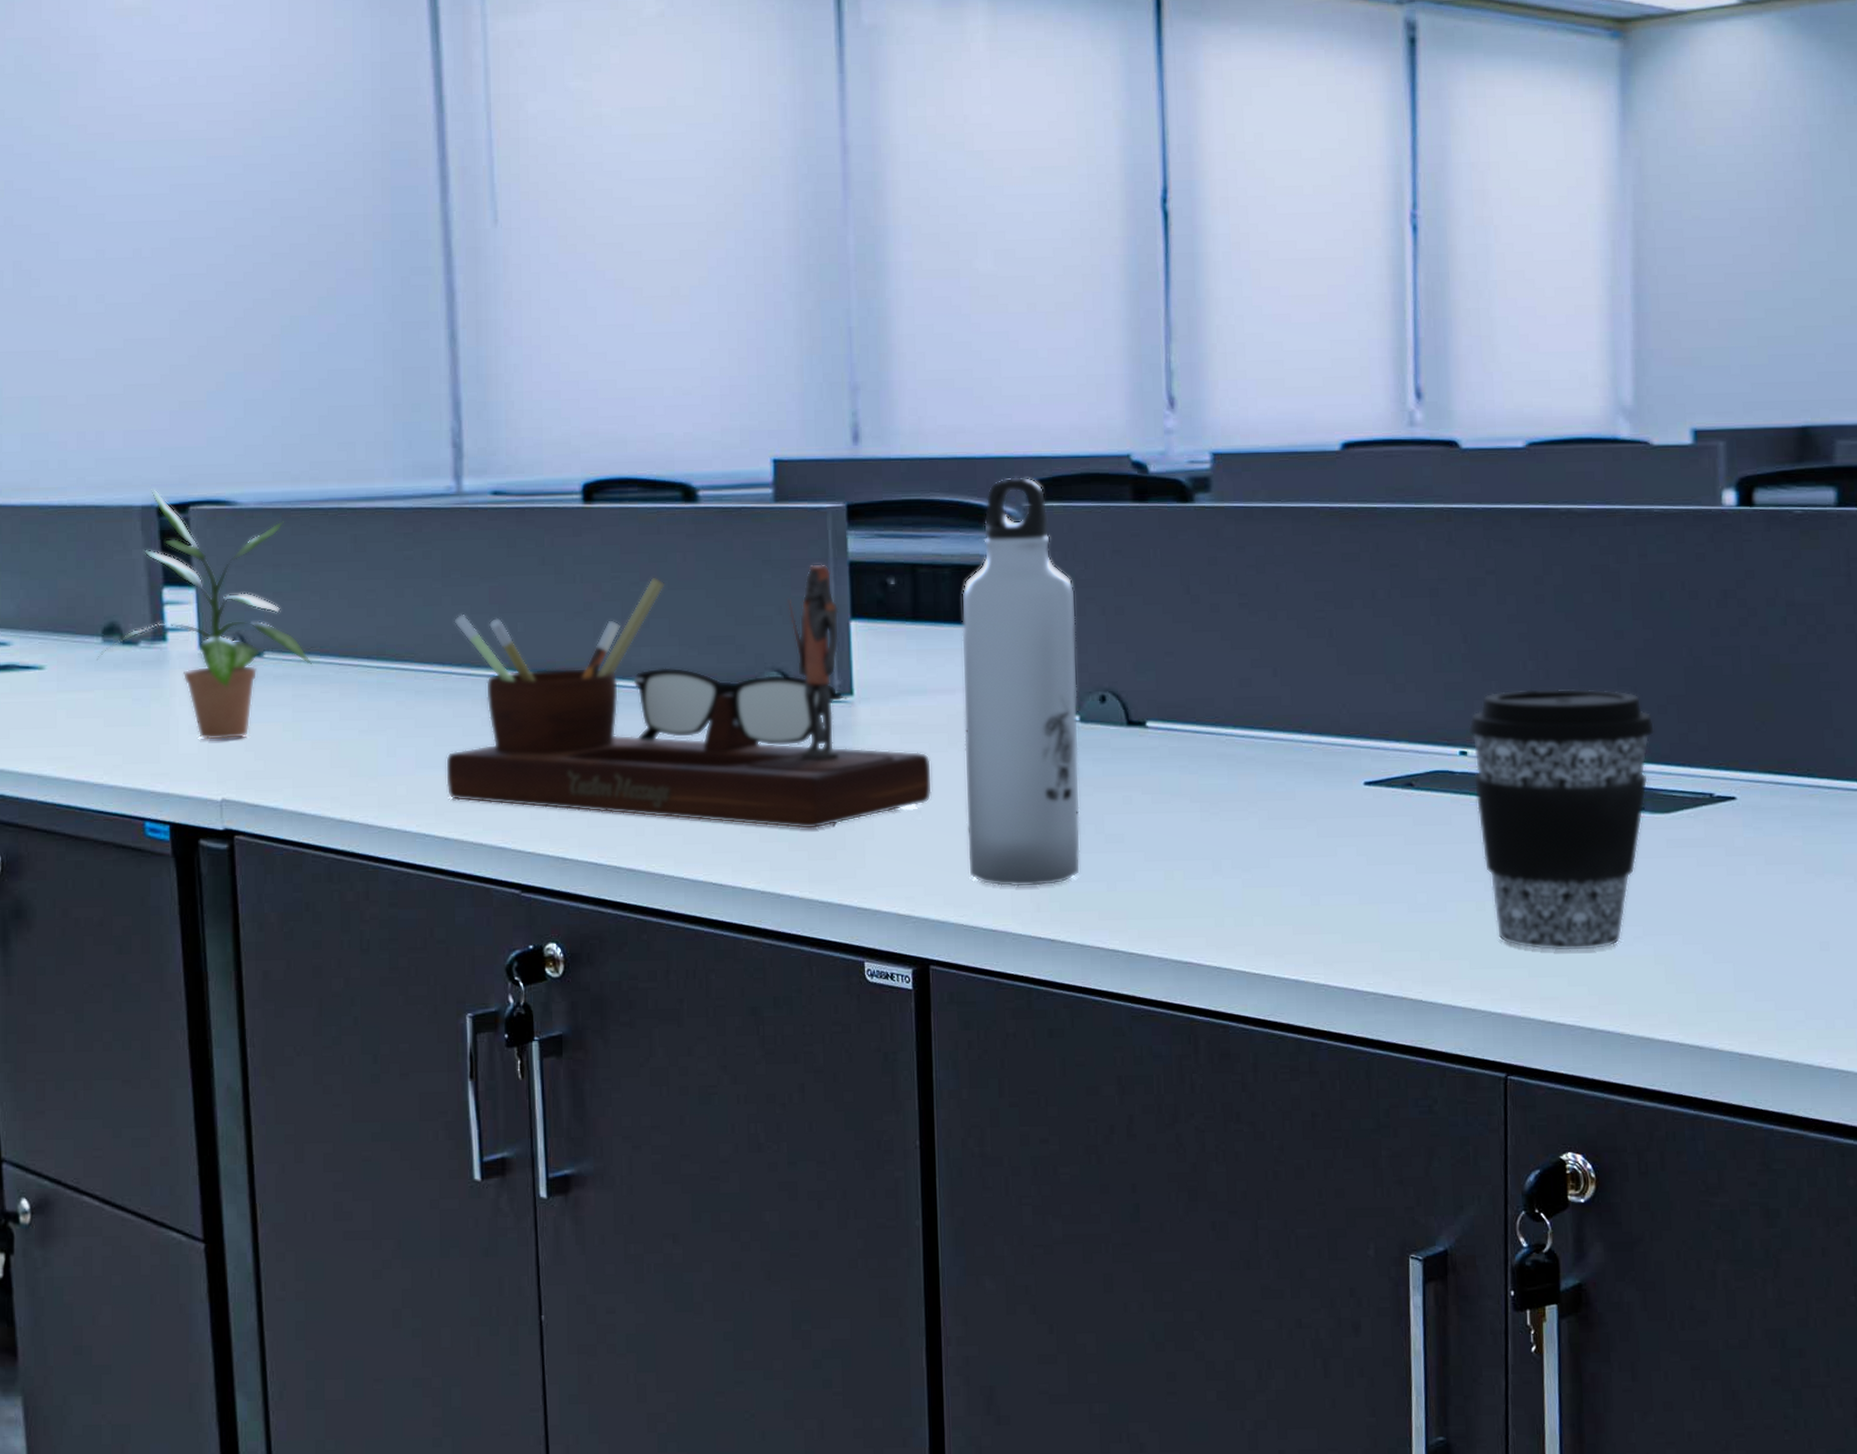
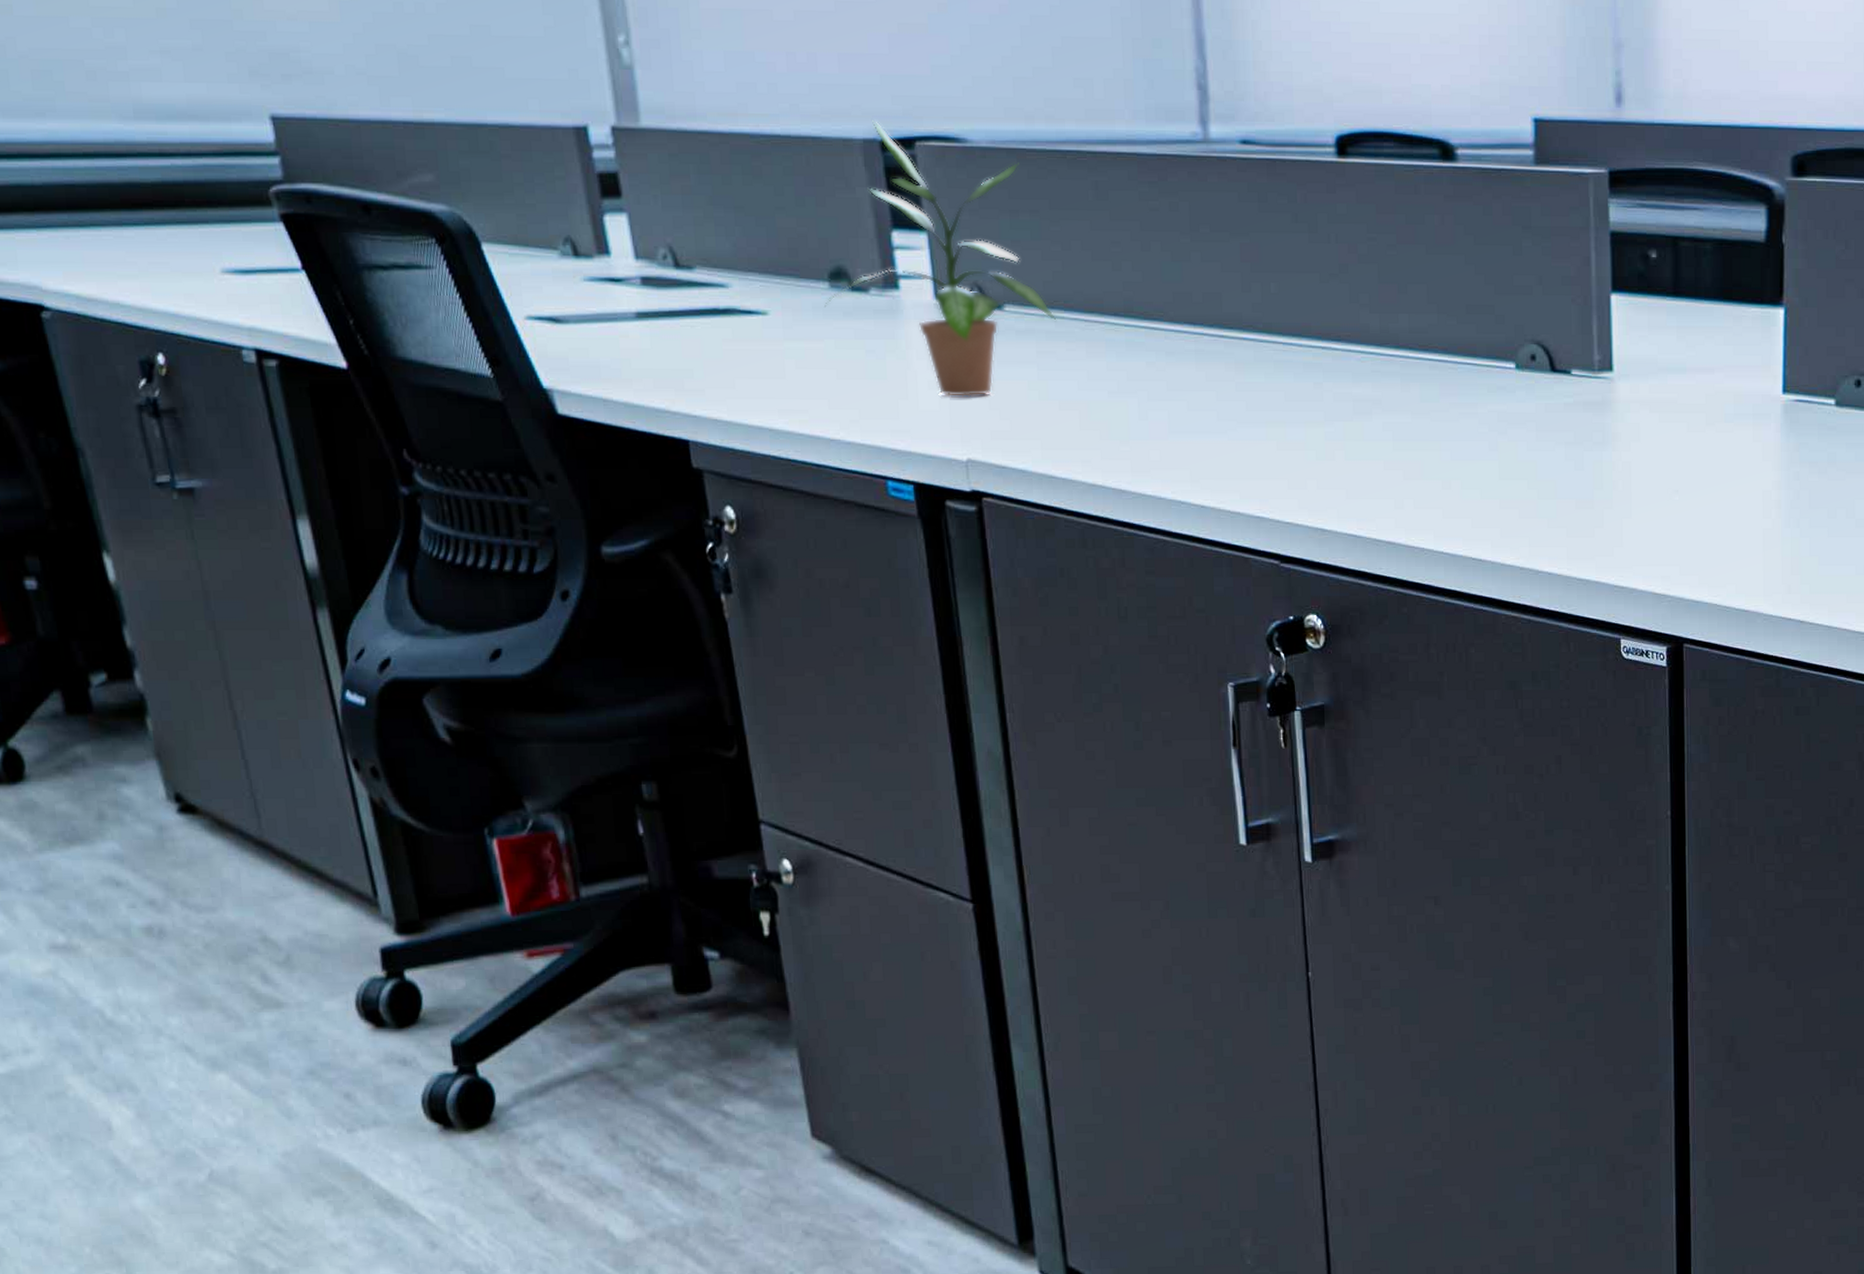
desk organizer: present [445,564,933,830] -> none [1199,233,1690,507]
water bottle: present [961,477,1081,887] -> none [1721,149,1835,568]

